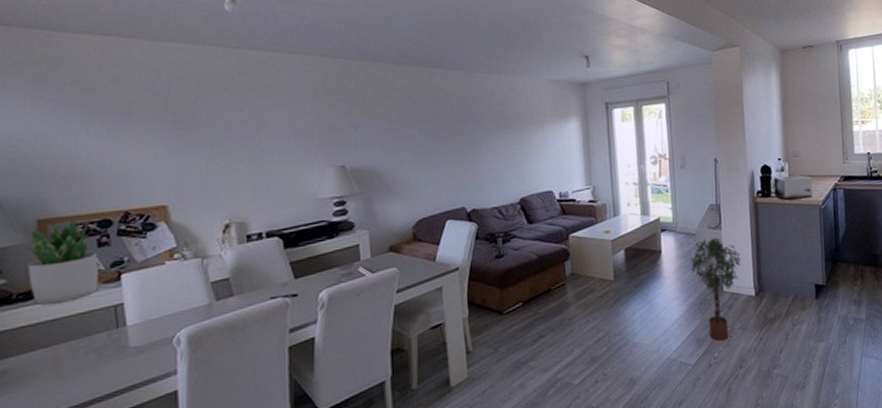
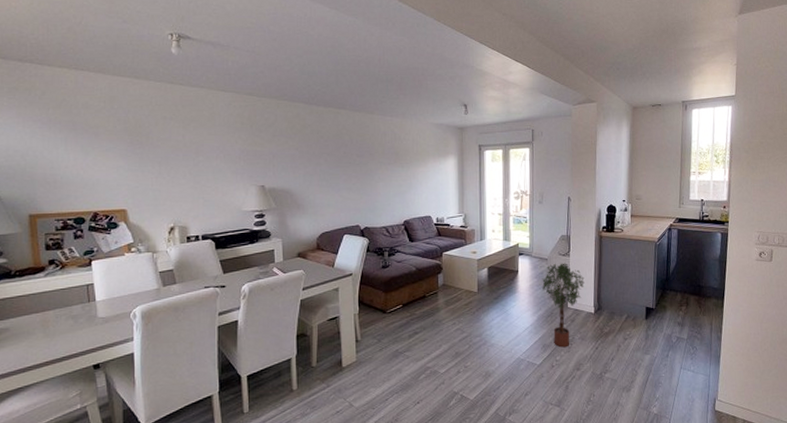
planter: present [23,218,98,305] -> none [19,215,74,280]
toaster: present [773,175,813,200] -> none [617,215,651,235]

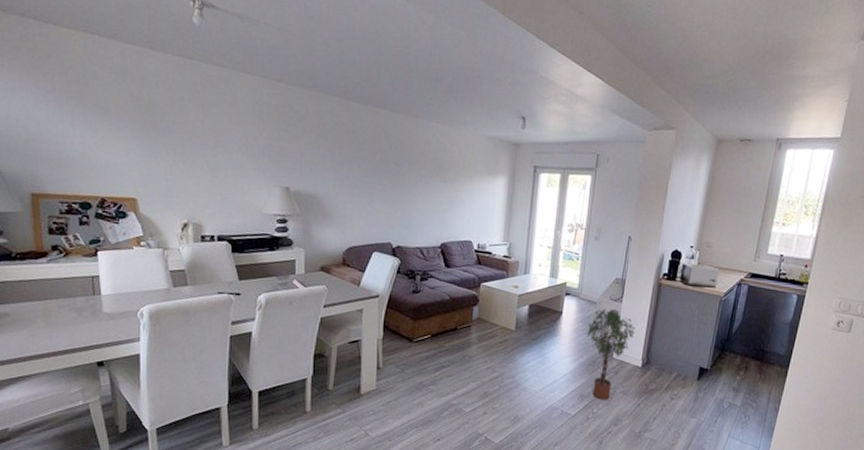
toaster: none [617,215,651,235] -> present [680,263,720,288]

